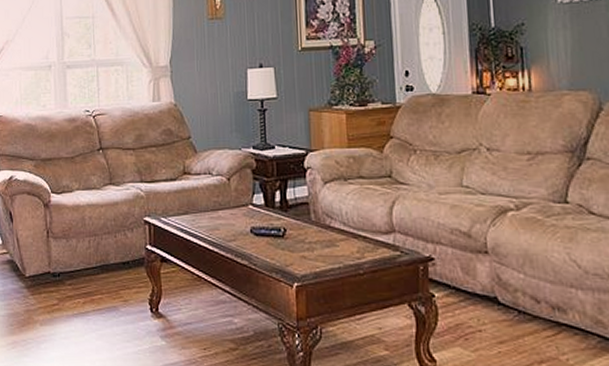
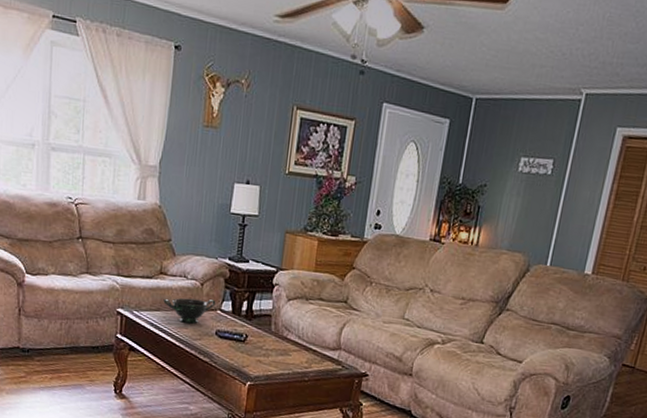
bowl: none [190,194,246,224] -> present [163,297,216,324]

